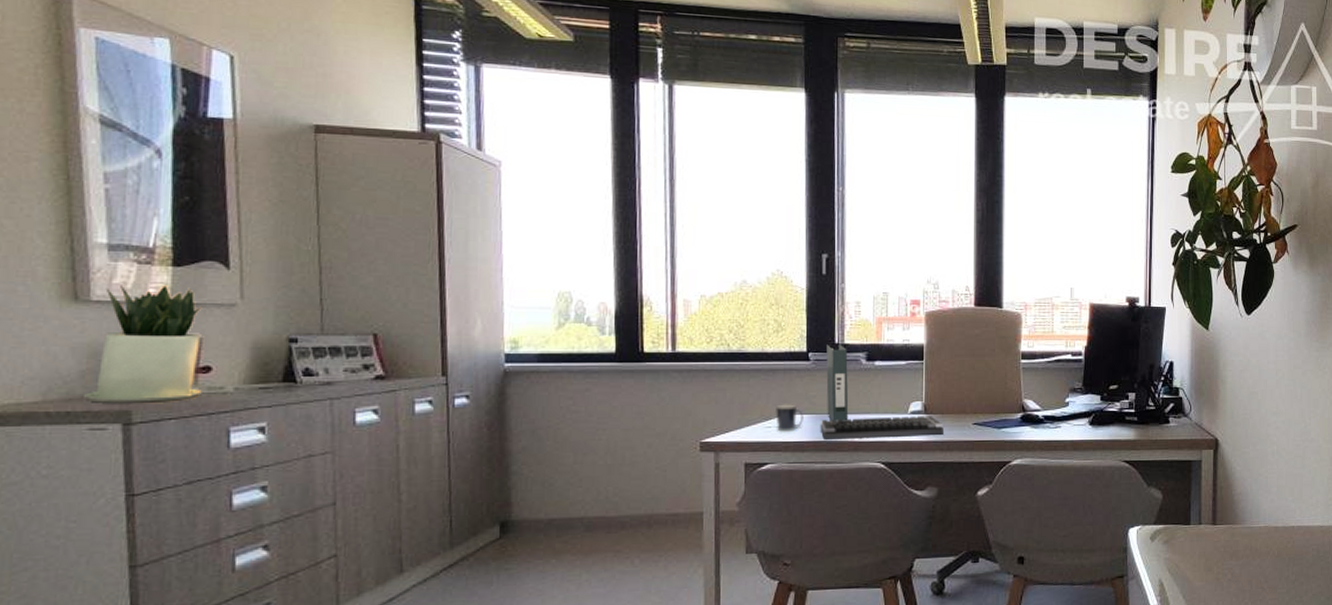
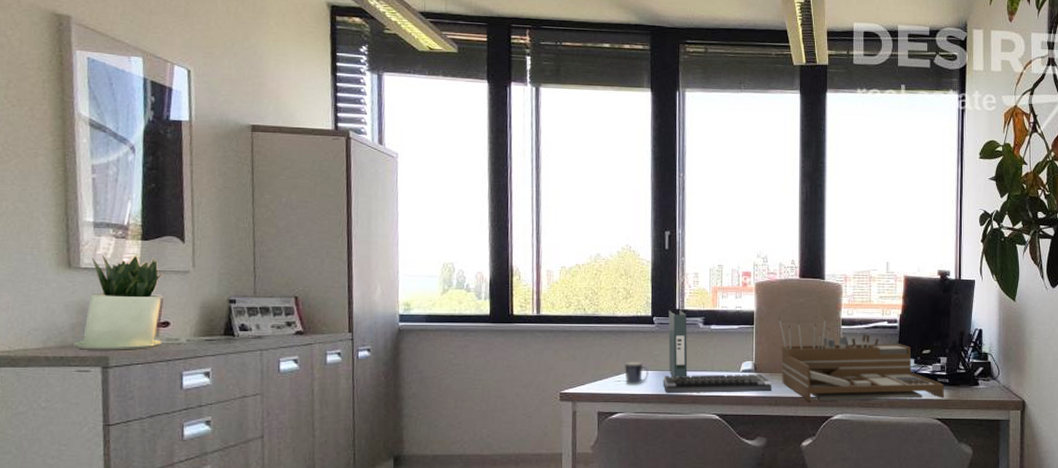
desk organizer: none [951,350,1133,446] -> present [778,317,945,402]

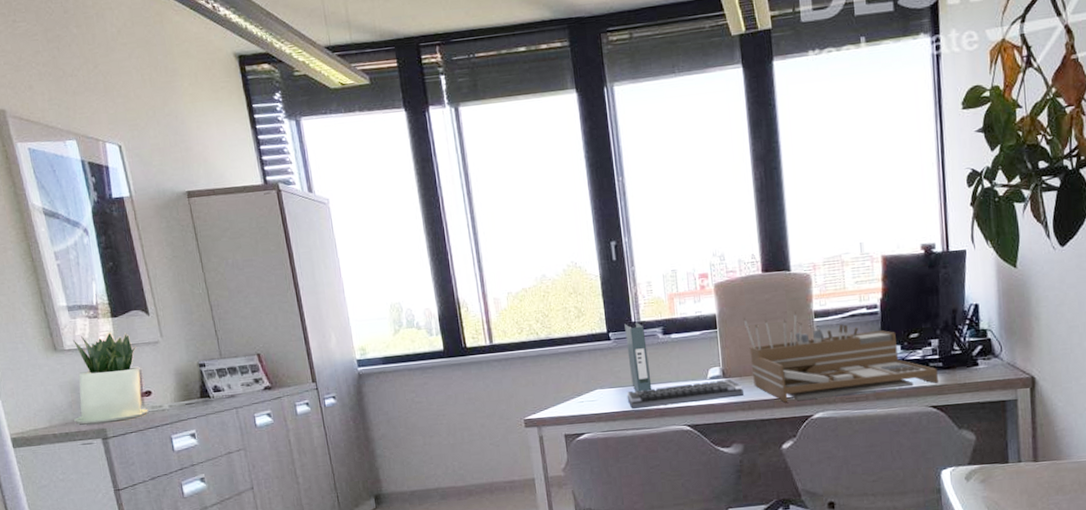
mug: present [625,361,649,387] -> none [585,380,612,406]

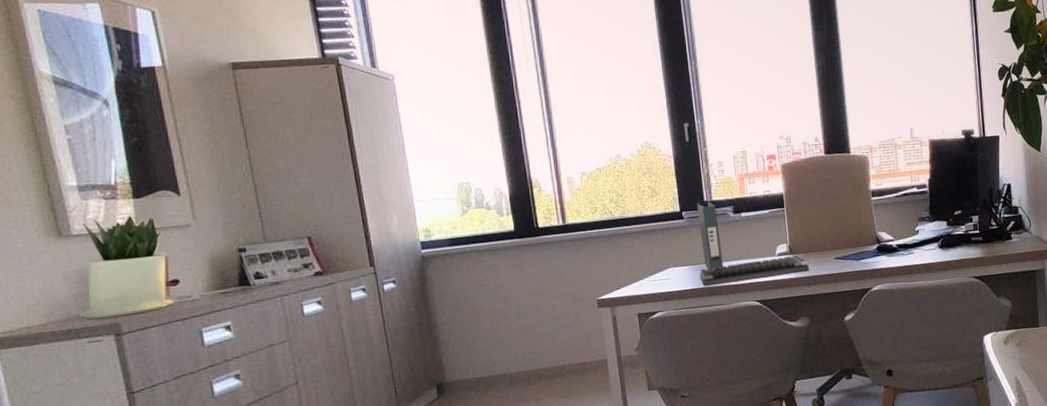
desk organizer: present [743,311,939,403] -> none [808,191,980,277]

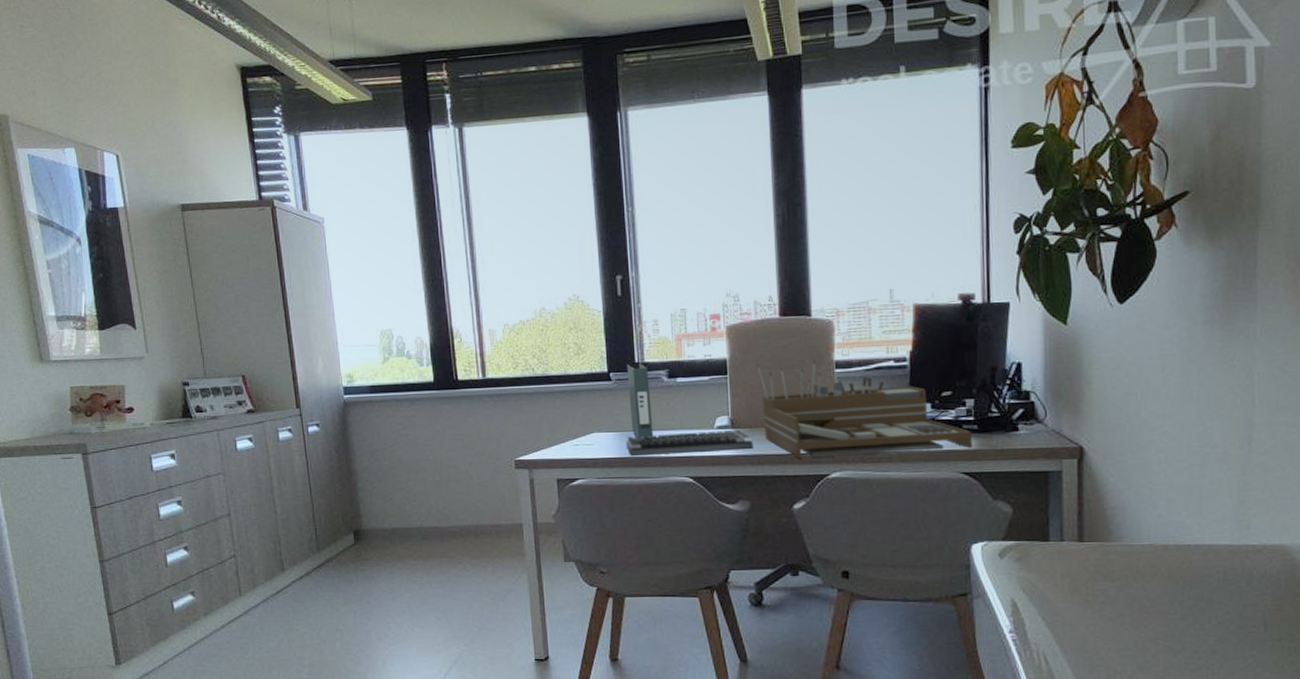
planter: present [78,215,174,320] -> none [55,345,129,439]
desk organizer: none [808,191,980,277] -> present [756,360,973,459]

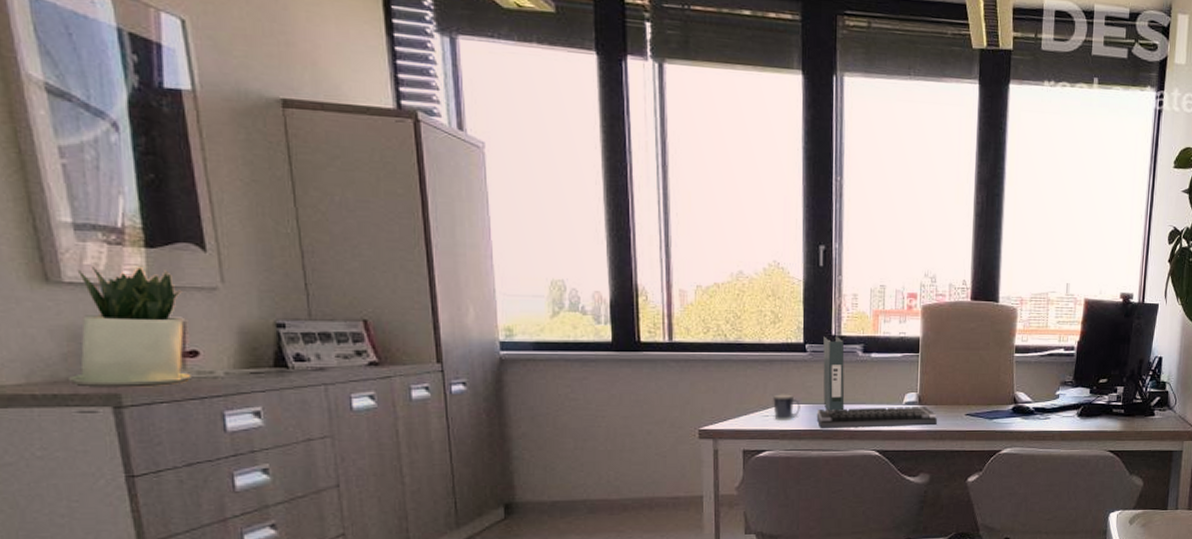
planter: none [55,345,129,439] -> present [67,266,191,388]
mug: none [582,422,609,451] -> present [773,394,800,422]
desk organizer: present [756,360,973,459] -> none [946,344,1119,435]

